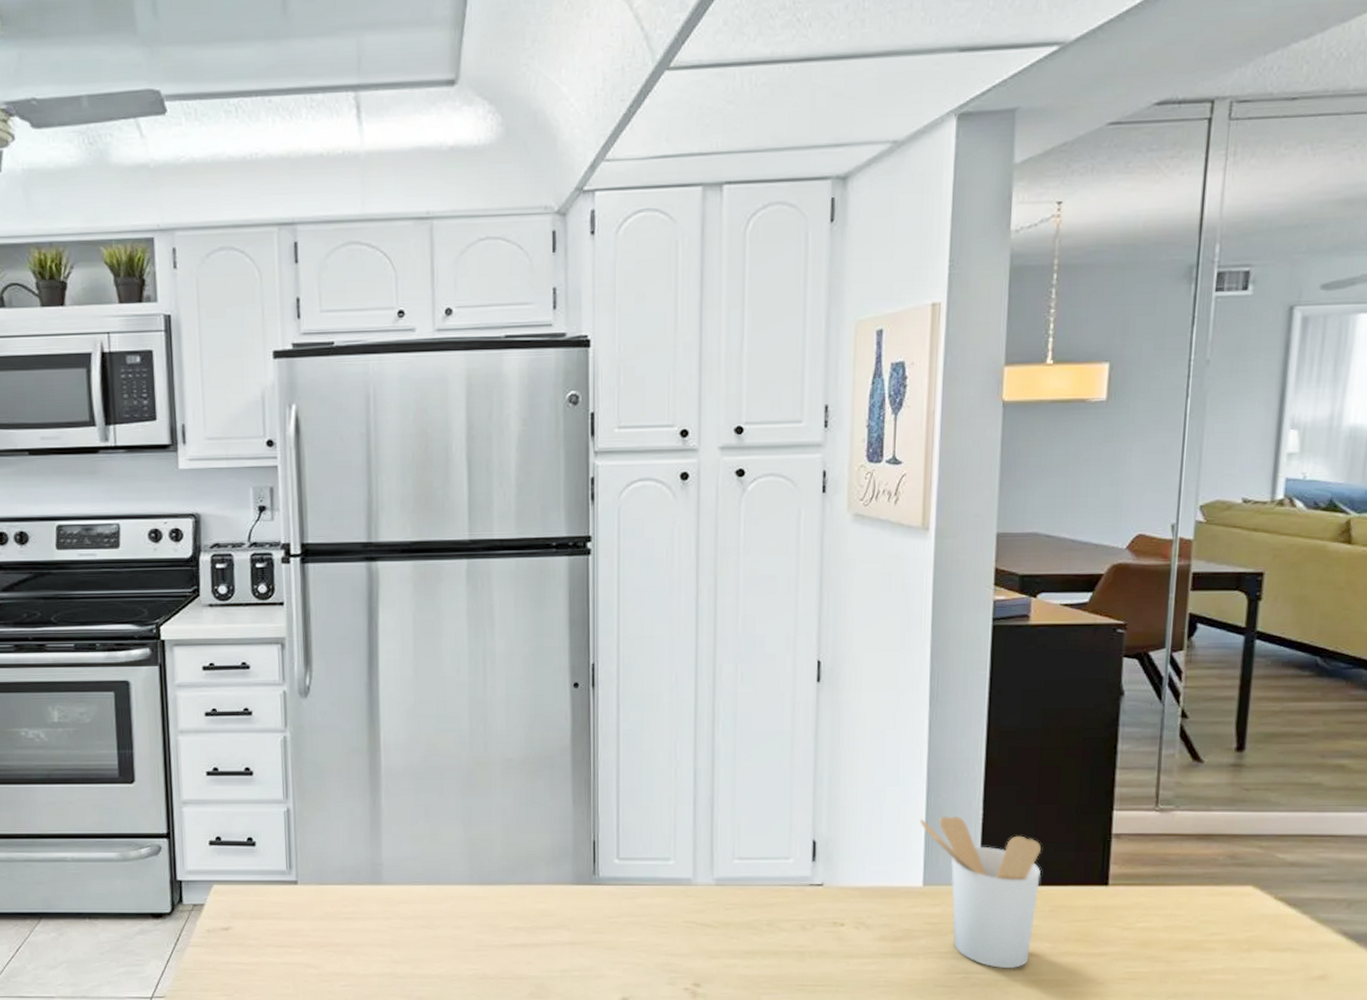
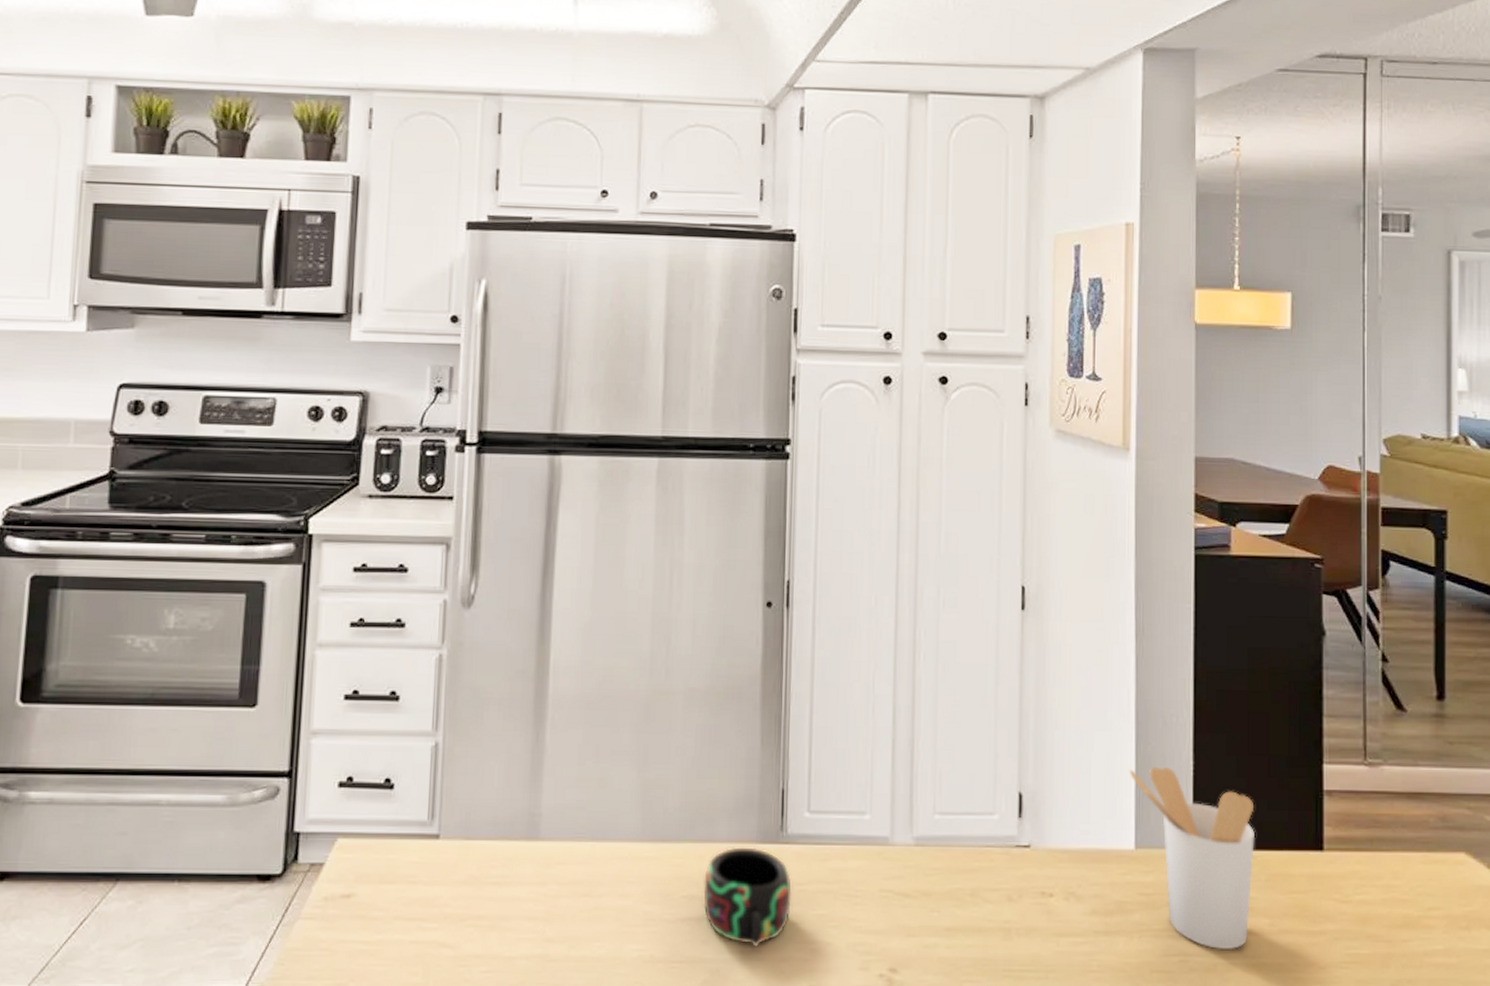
mug: none [527,888,605,967] -> present [703,847,792,947]

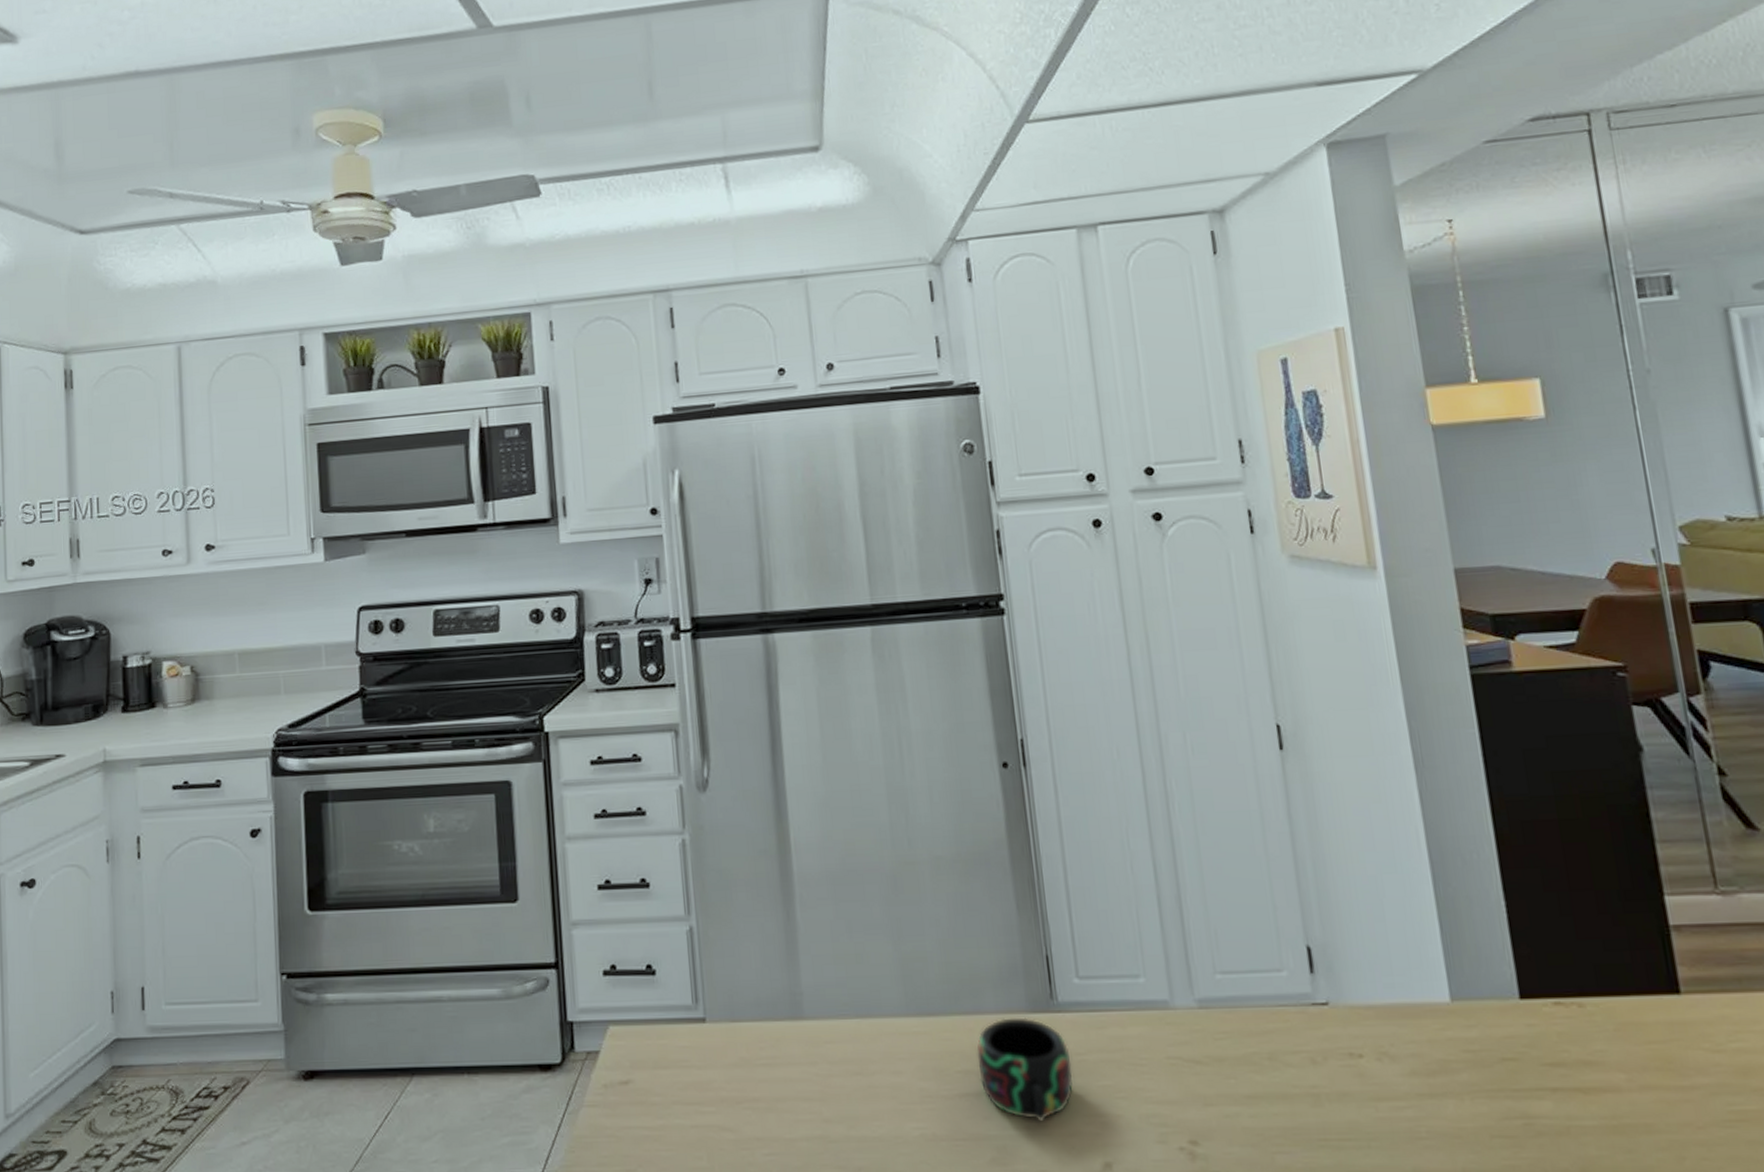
utensil holder: present [1129,766,1255,950] -> none [1430,909,1604,1111]

